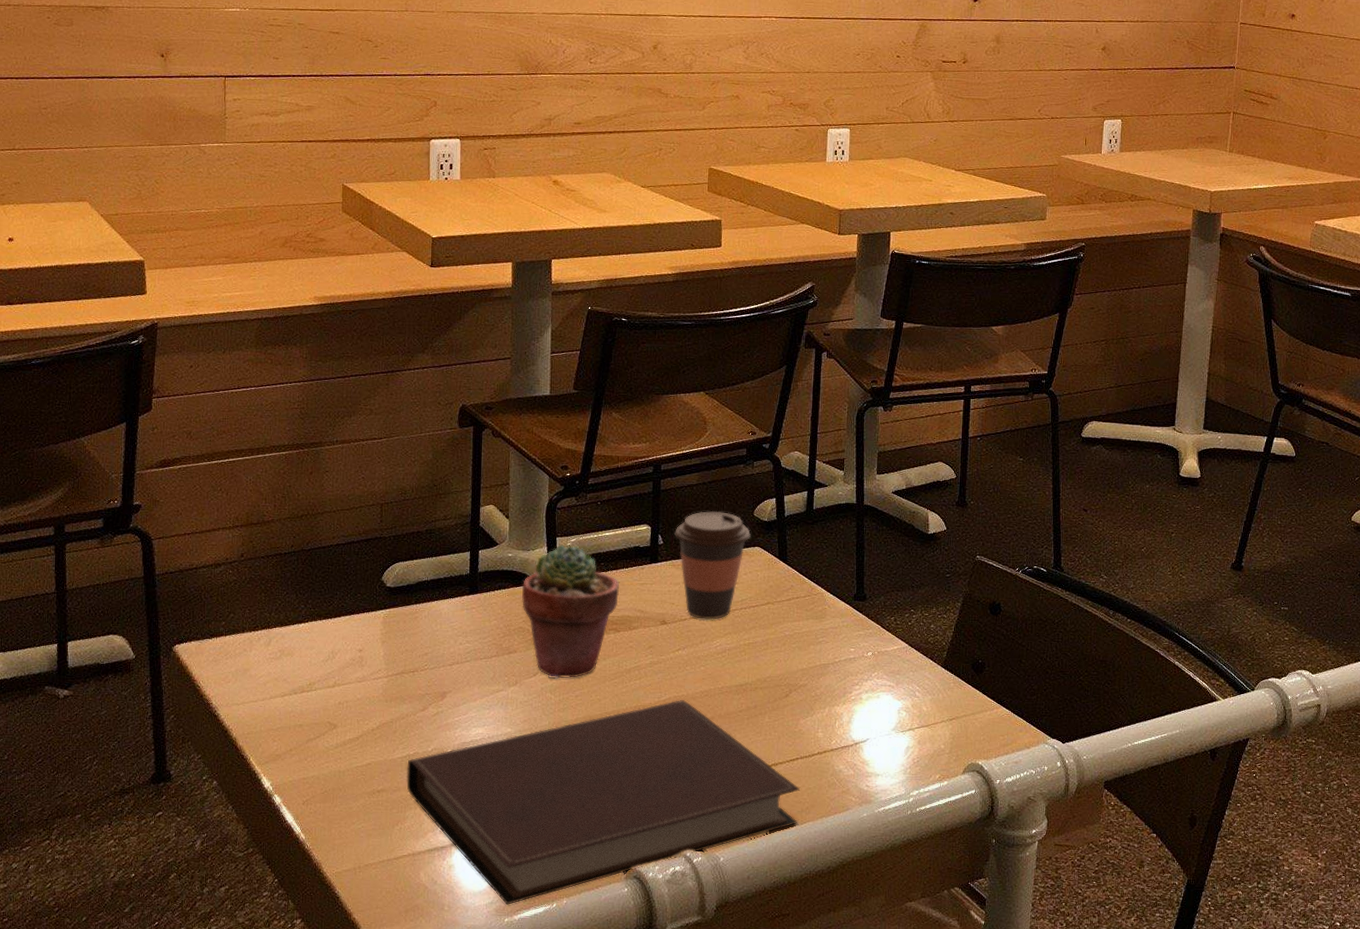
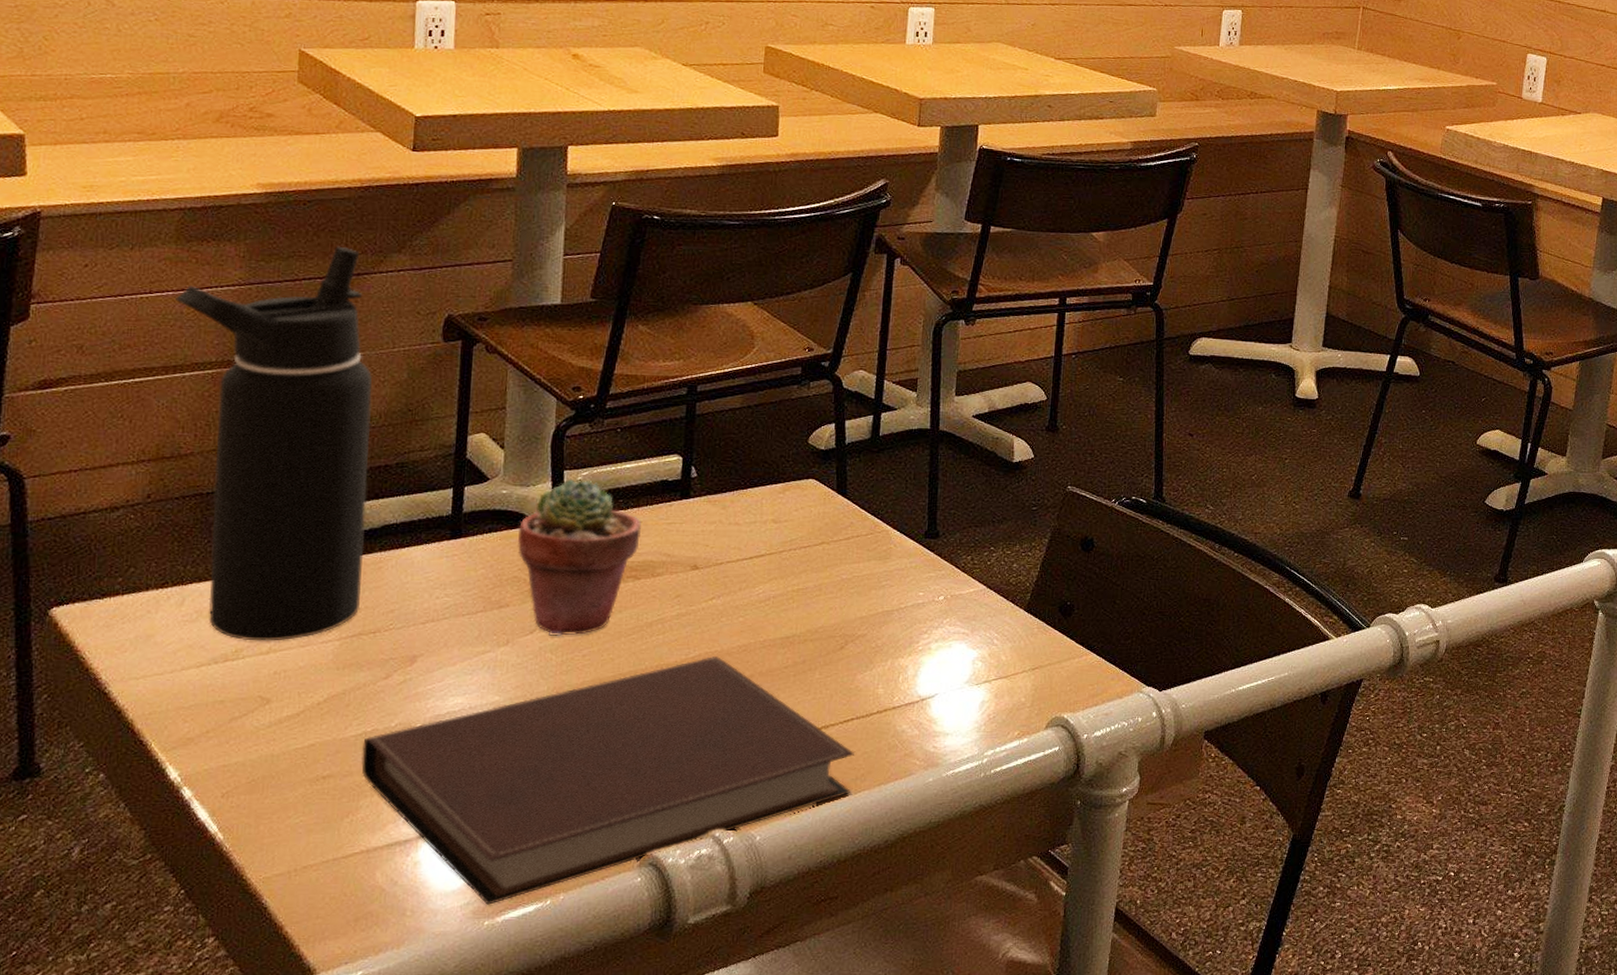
water bottle: none [257,348,406,677] -> present [175,246,372,641]
coffee cup: present [674,511,751,620] -> none [711,439,804,563]

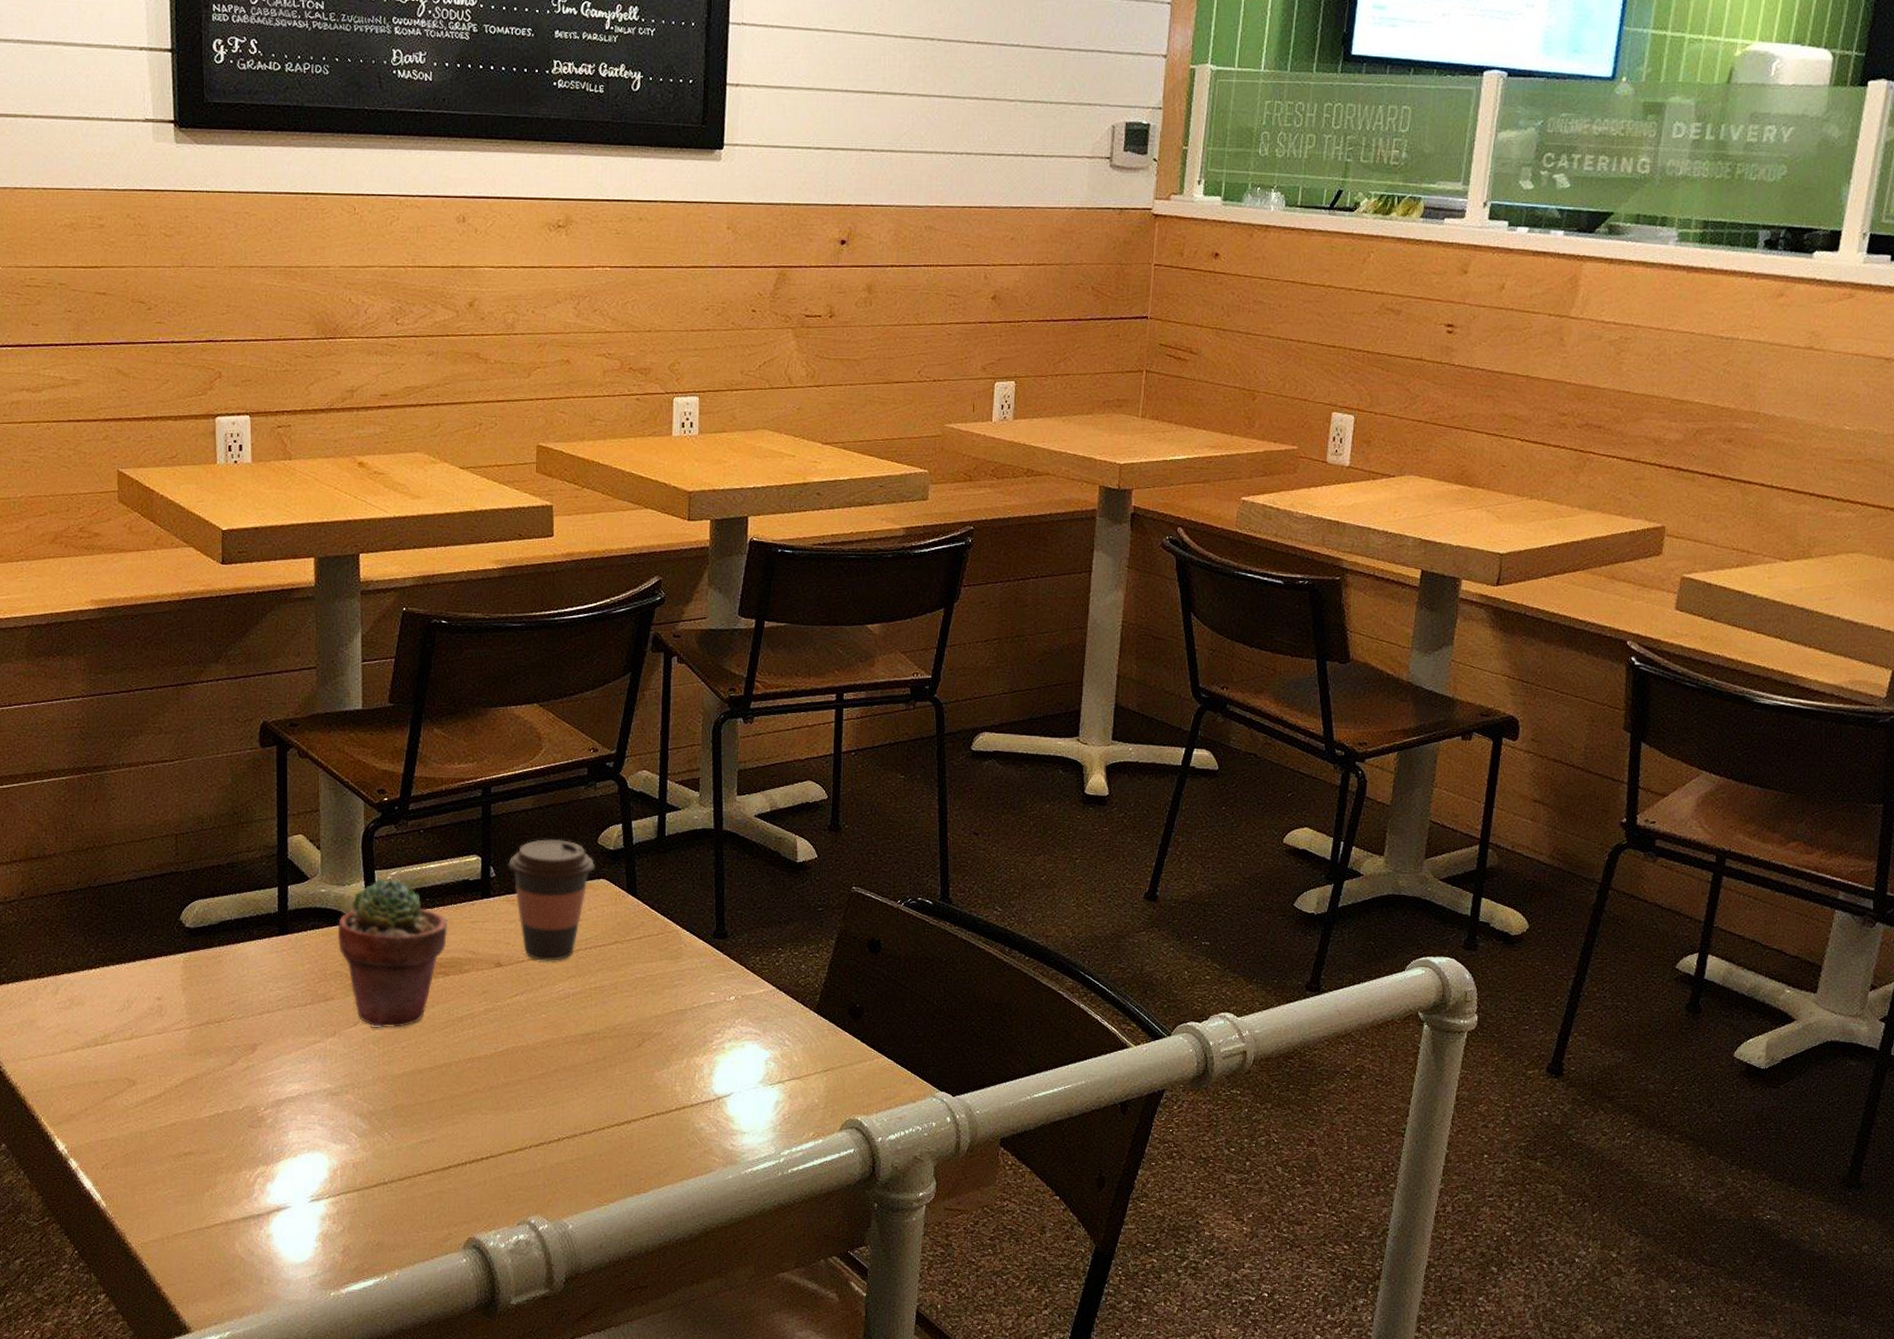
water bottle: present [175,246,372,641] -> none [31,657,206,1028]
notebook: present [361,656,854,906] -> none [216,1051,656,1279]
coffee cup: none [711,439,804,563] -> present [508,839,594,961]

